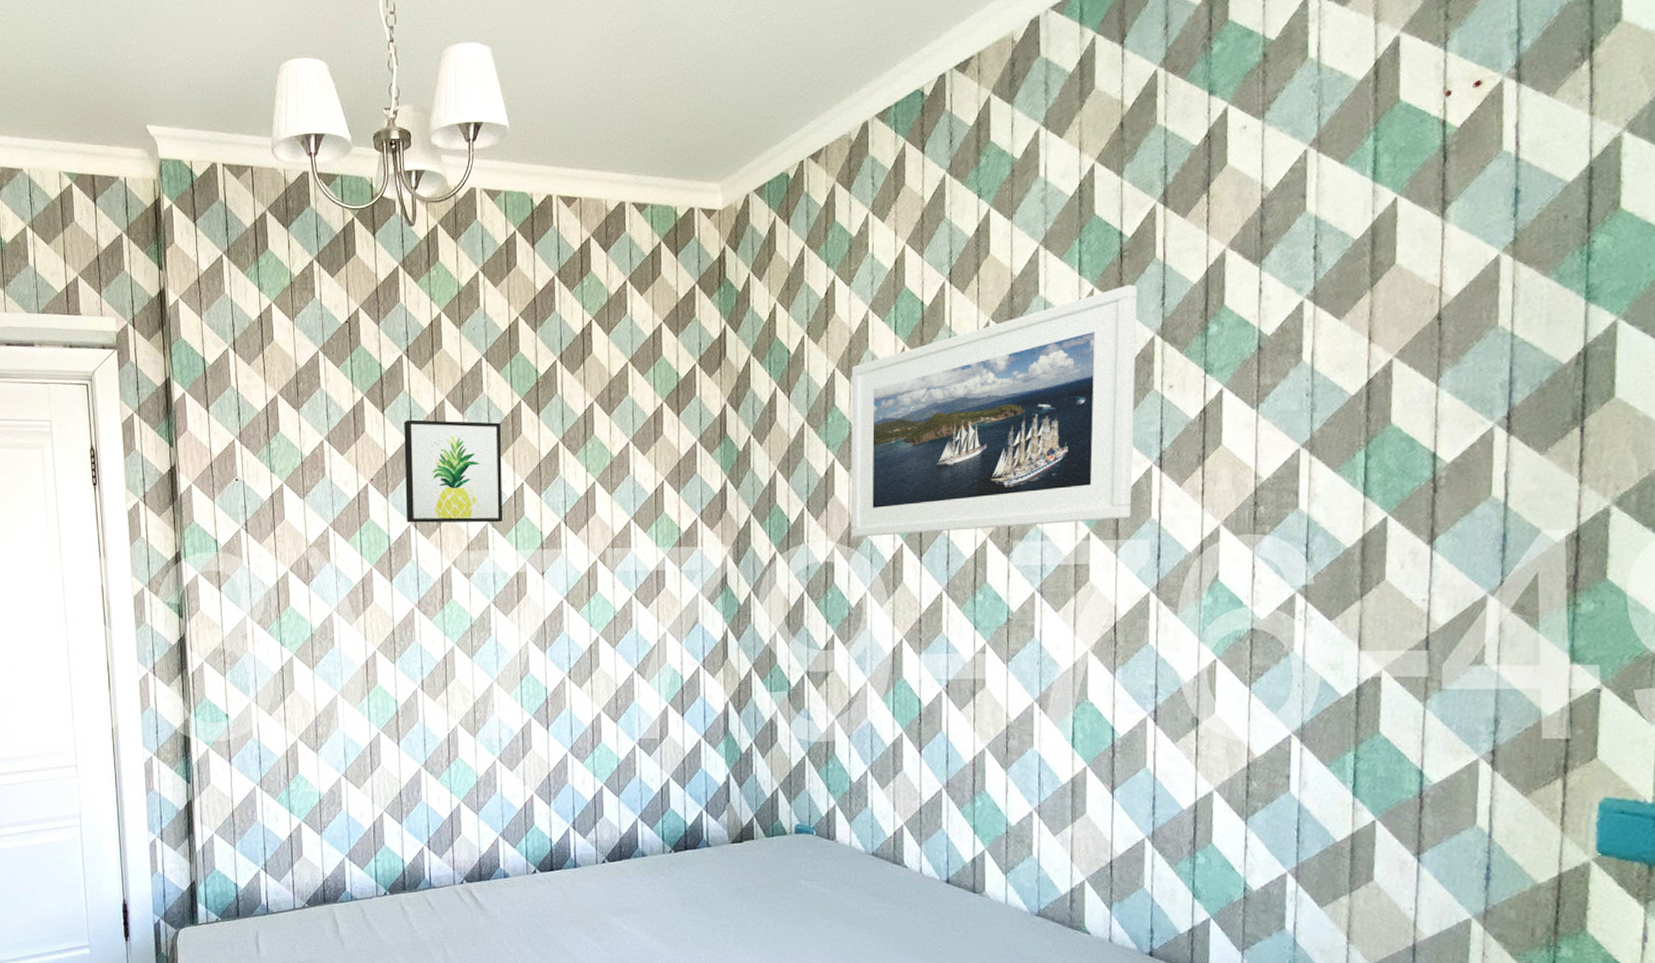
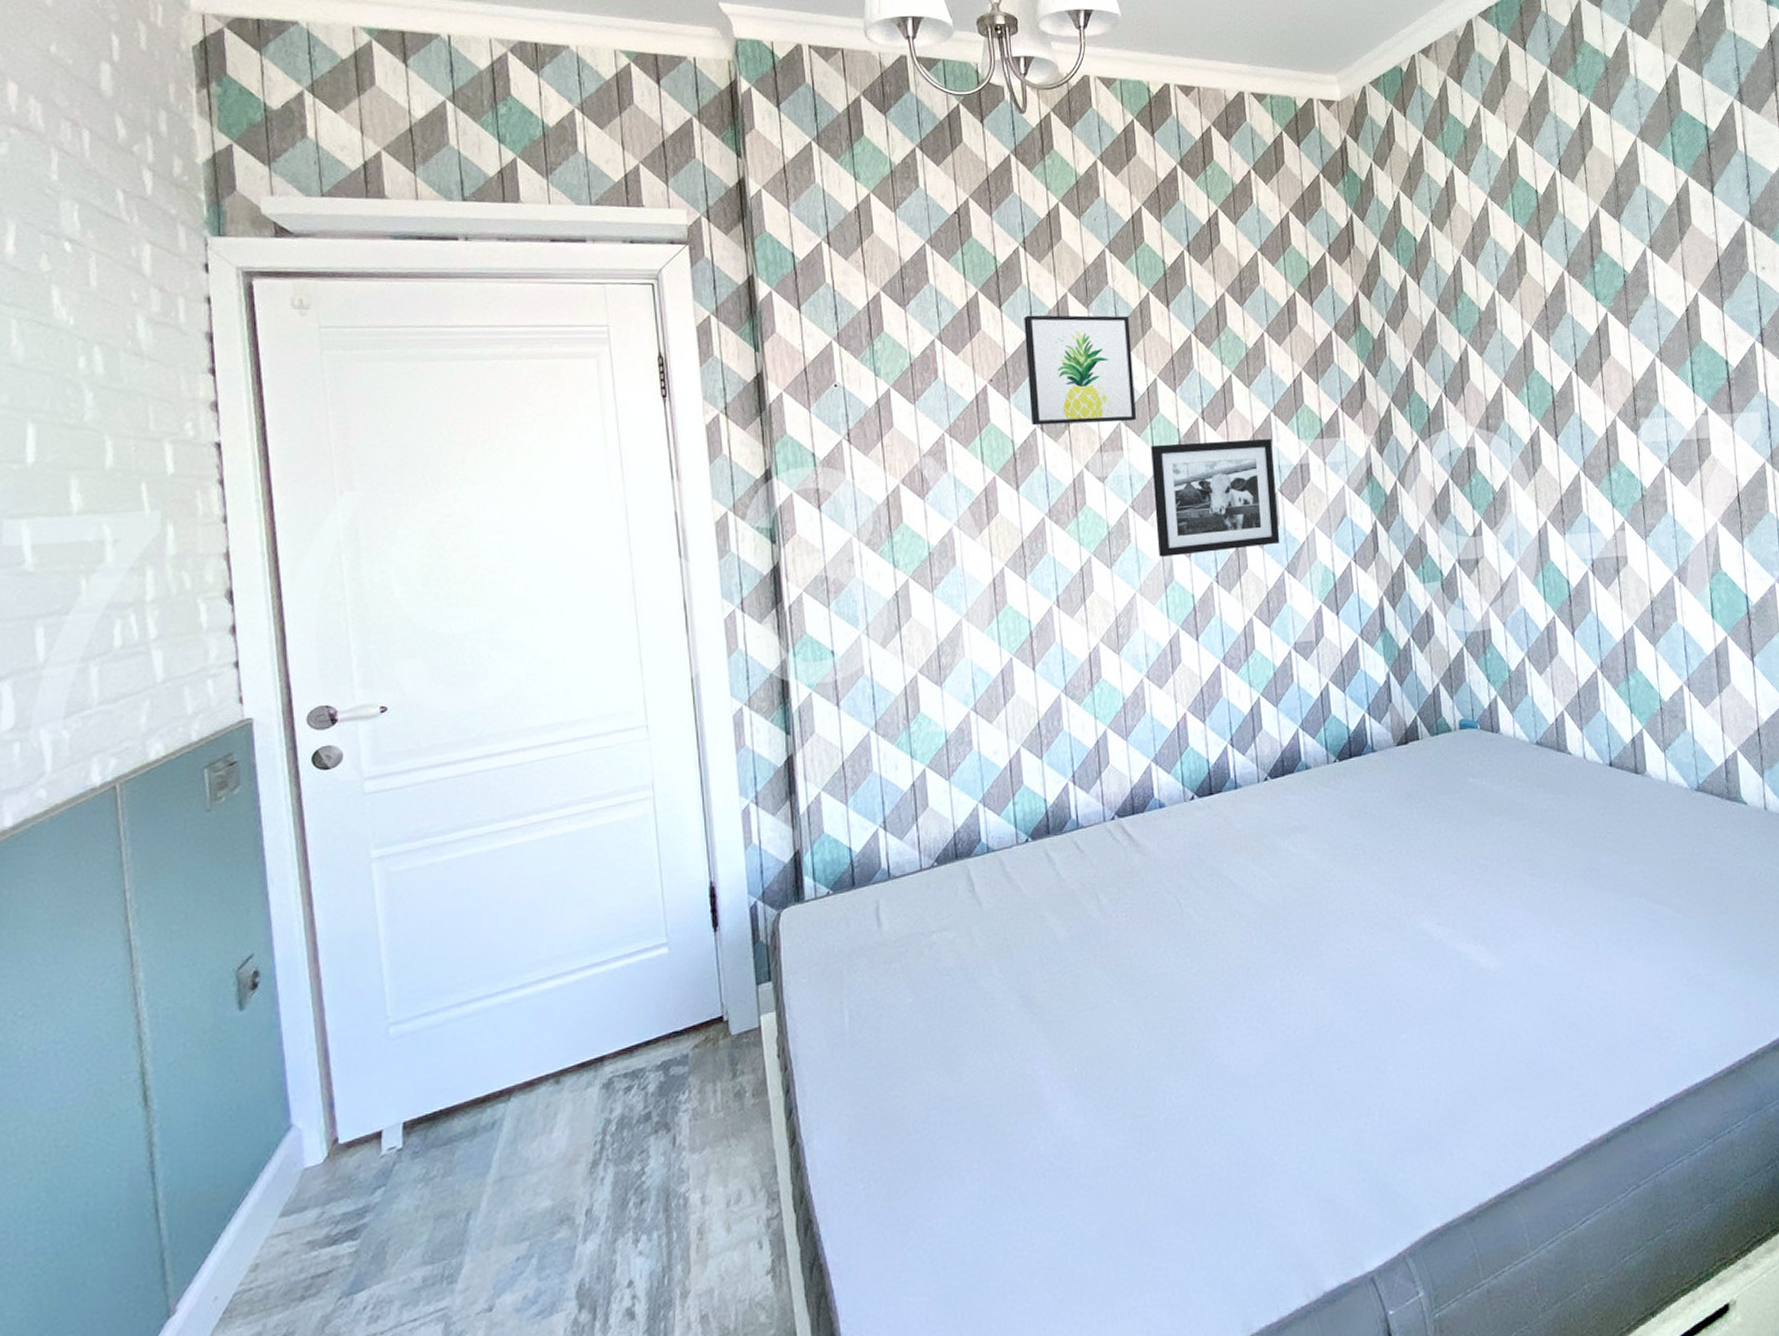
picture frame: none [515,545,632,651] -> present [1151,439,1280,557]
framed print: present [850,284,1138,537] -> none [1476,174,1742,422]

